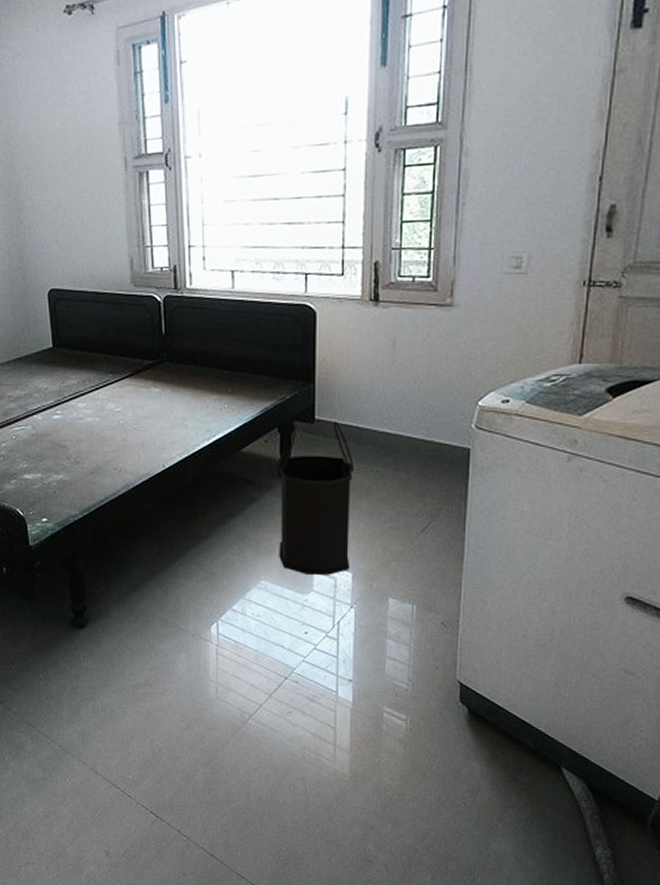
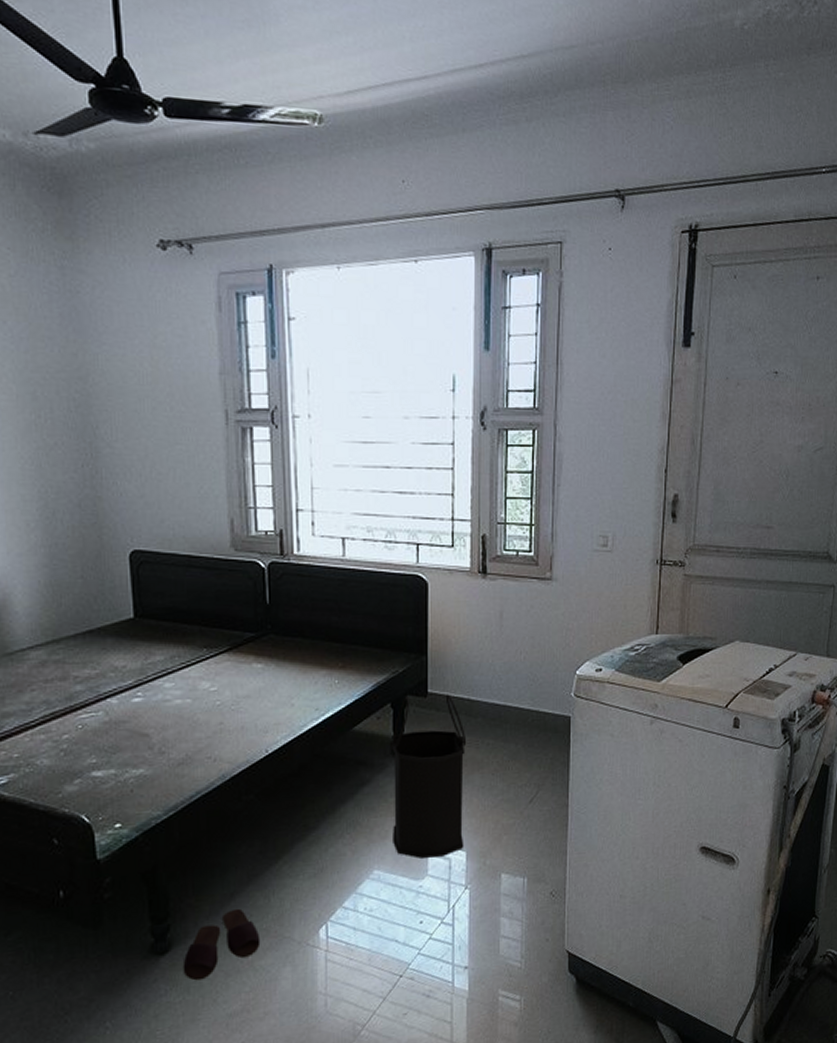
slippers: none [97,598,160,654] -> present [183,908,261,981]

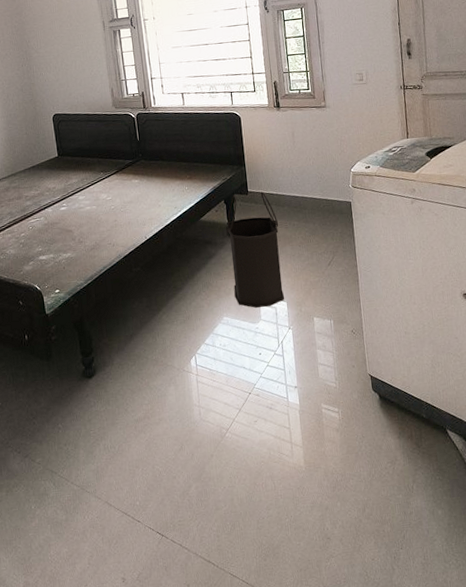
slippers: present [183,908,261,981] -> none [104,345,153,396]

